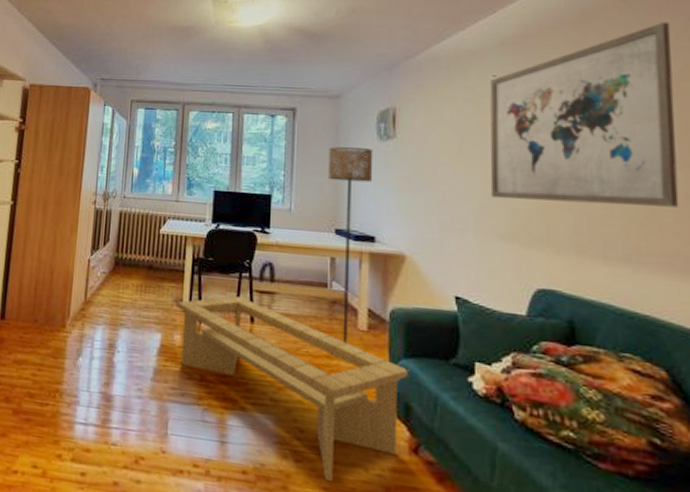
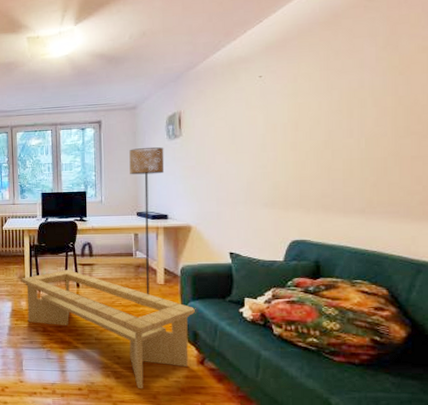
wall art: present [490,21,679,207] -> none [256,14,407,176]

